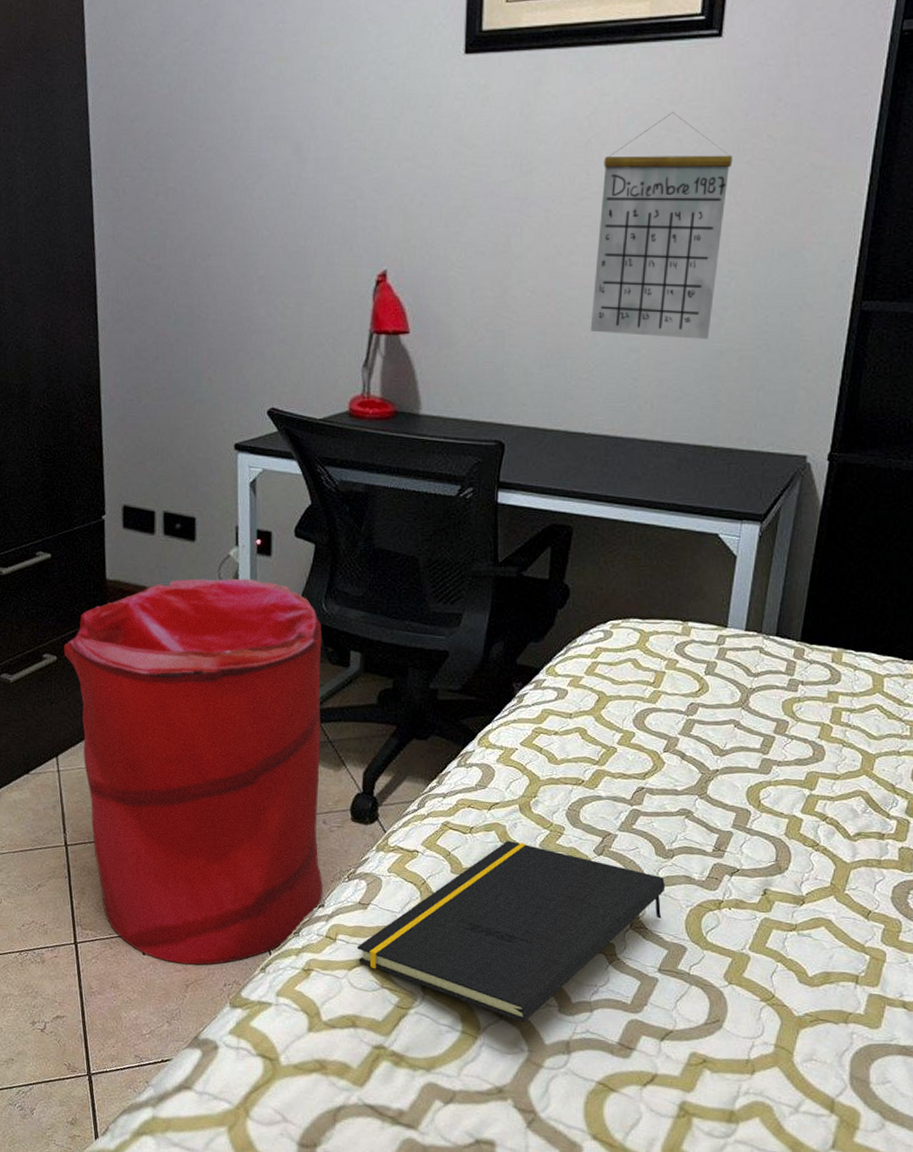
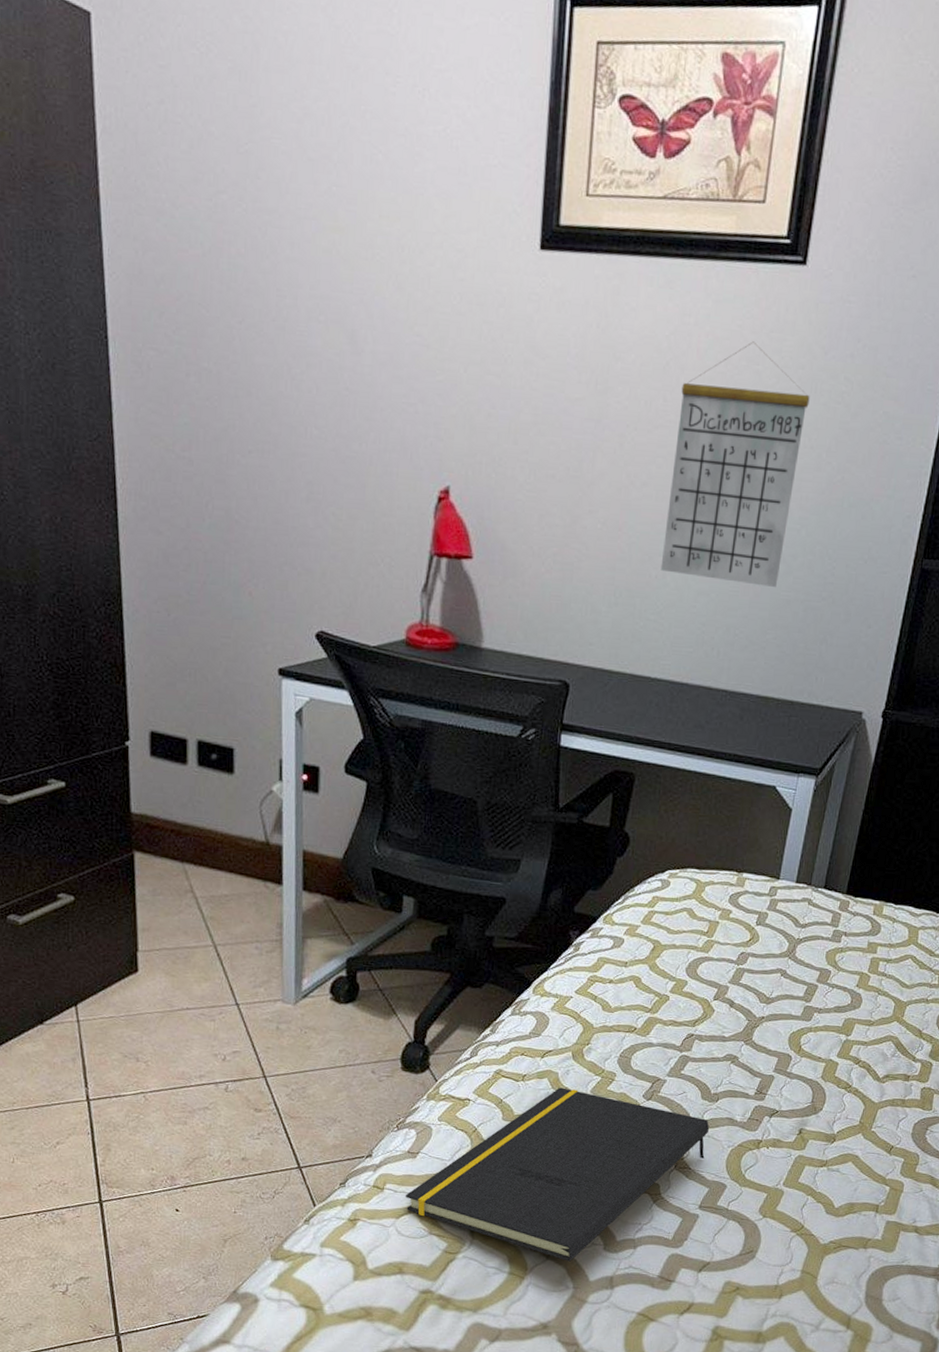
laundry hamper: present [64,578,323,965] -> none [82,815,374,1220]

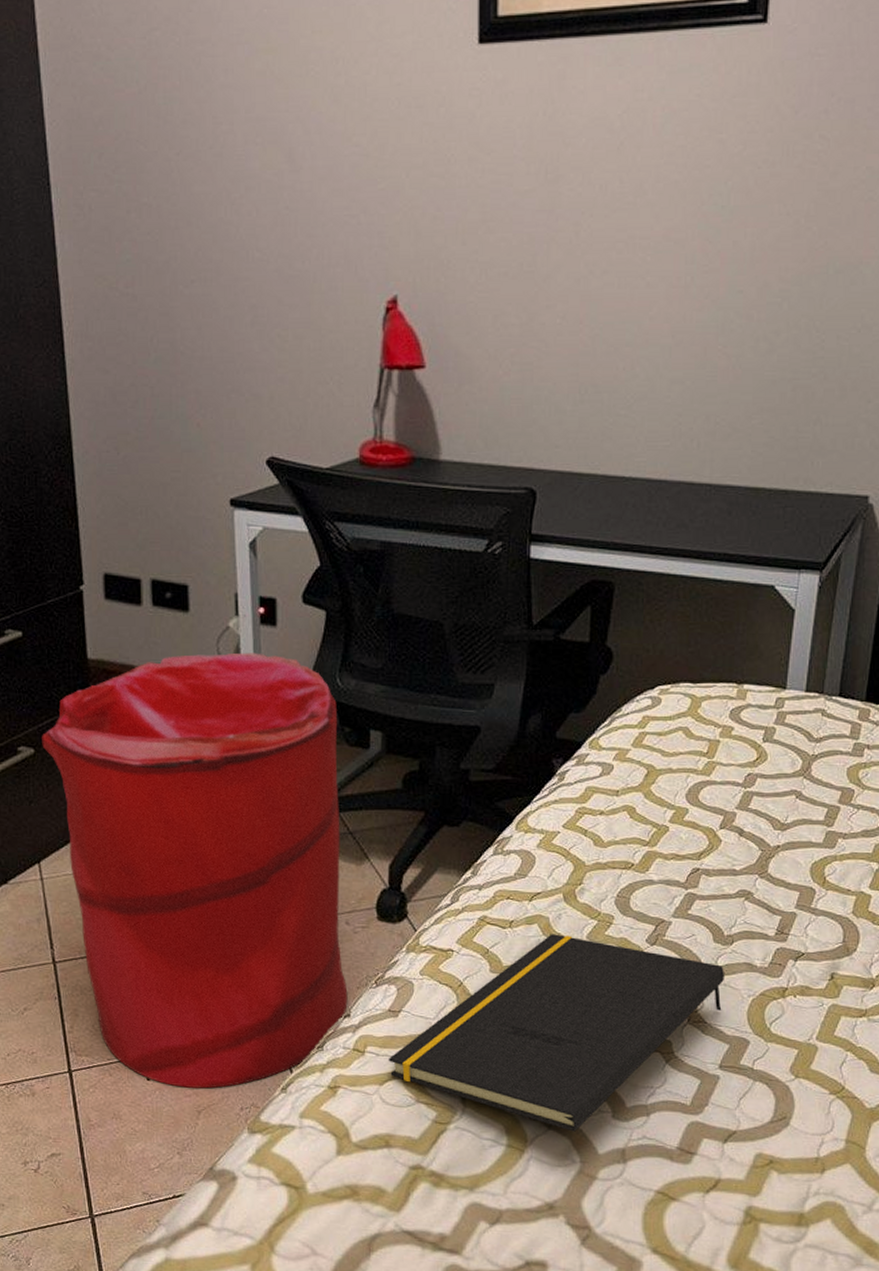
laundry hamper: none [82,815,374,1220] -> present [42,652,348,1089]
calendar: present [660,341,810,587] -> none [628,109,782,368]

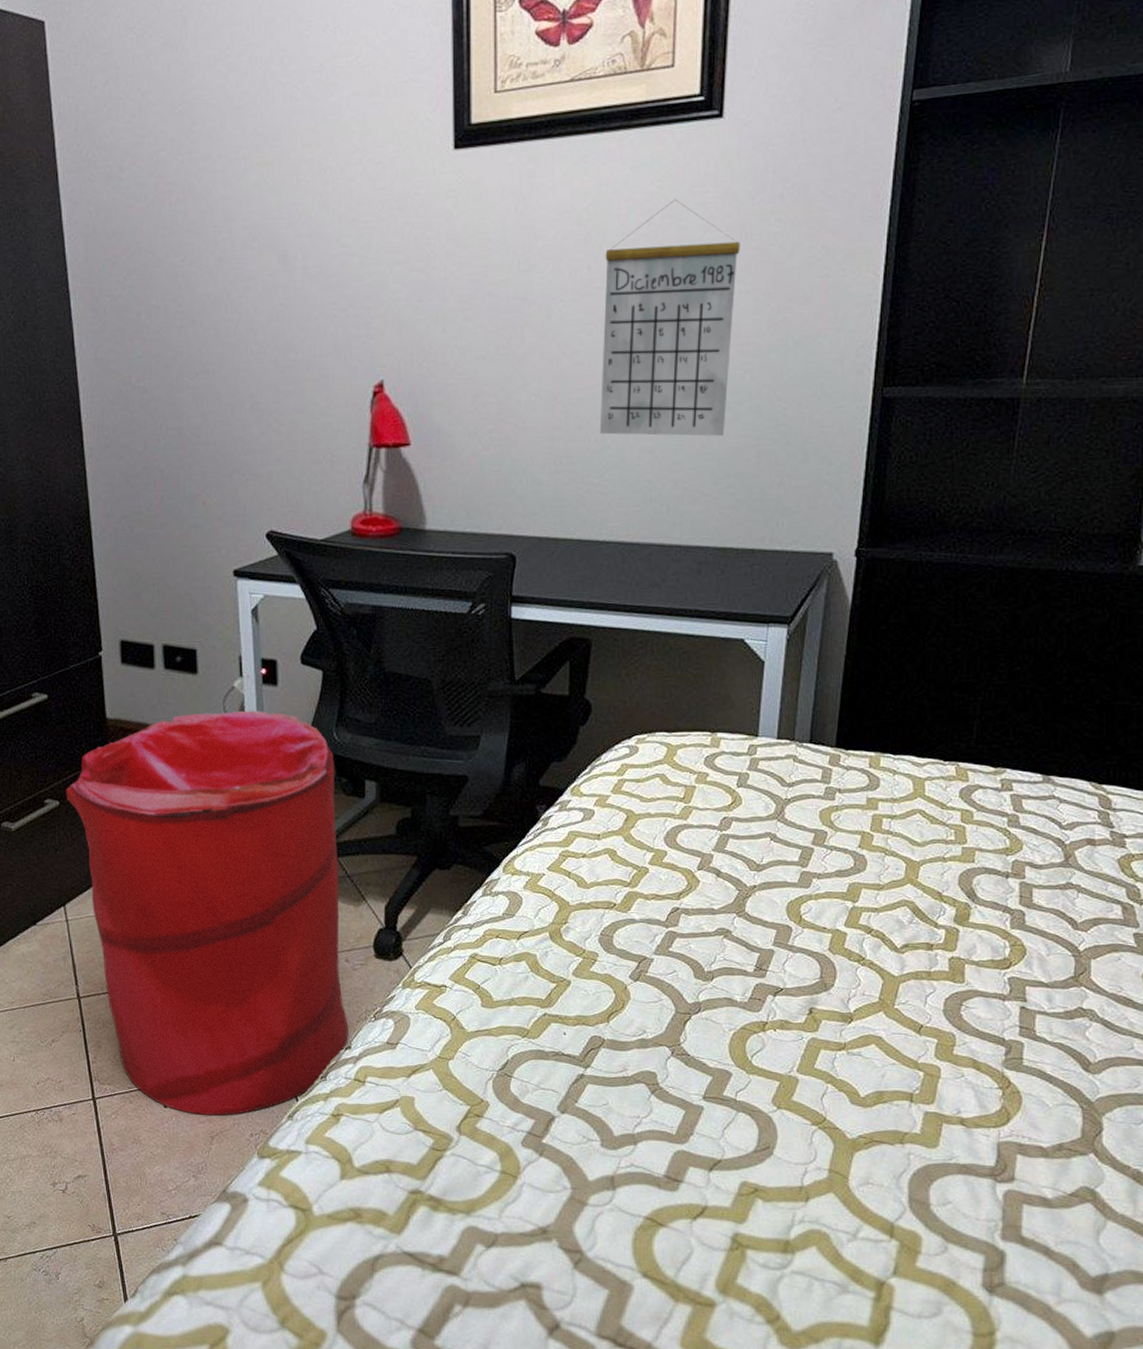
notepad: present [388,934,725,1132] -> none [387,970,707,1159]
calendar: none [628,109,782,368] -> present [599,199,740,436]

